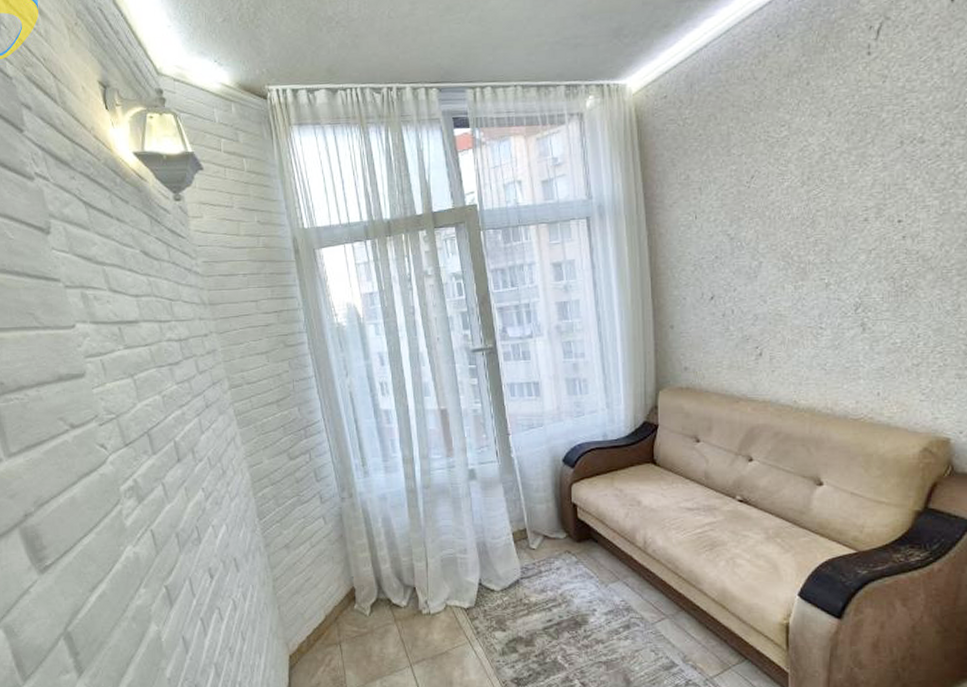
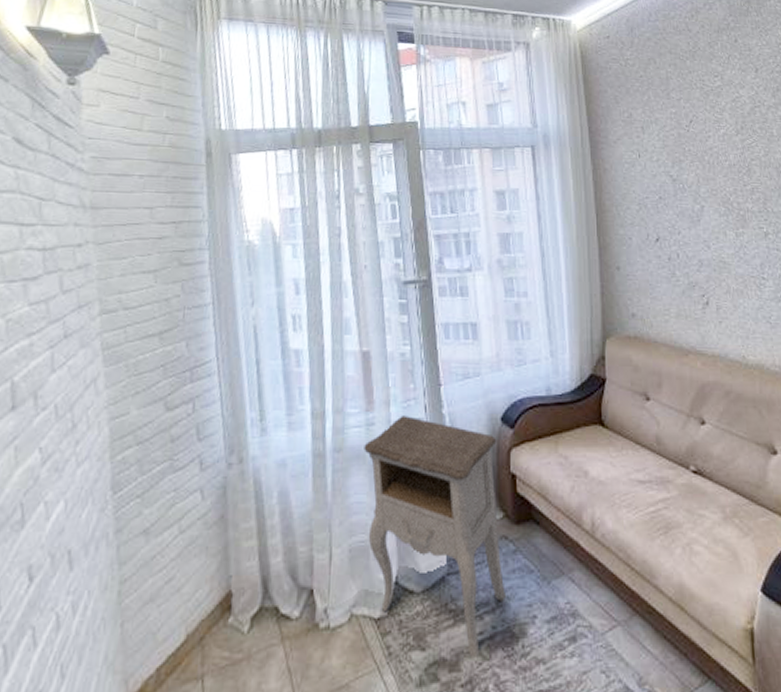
nightstand: none [447,459,570,637] -> present [364,416,506,657]

